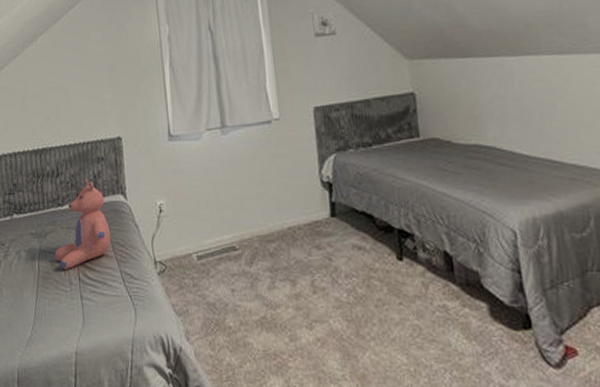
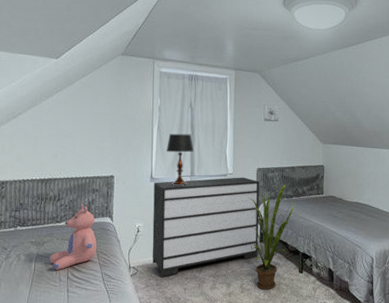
dresser: none [174,122,331,274] -> present [152,177,260,277]
table lamp: none [184,68,222,143] -> present [167,133,194,185]
house plant: none [305,127,378,288] -> present [248,184,295,290]

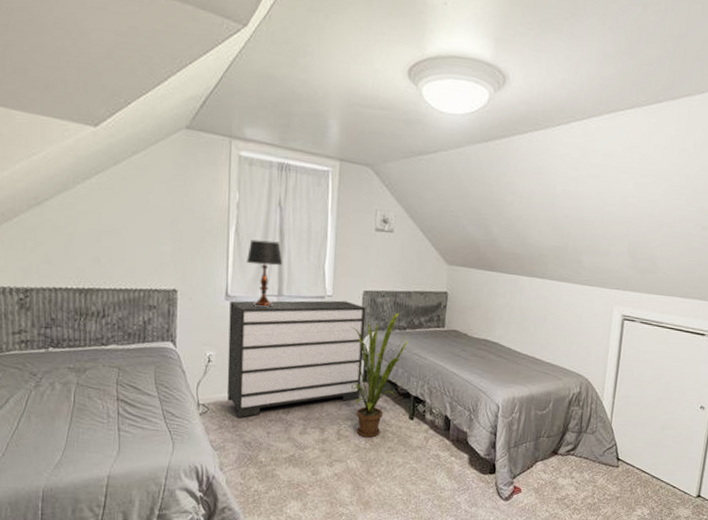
teddy bear: present [49,204,97,270] -> none [94,323,156,404]

